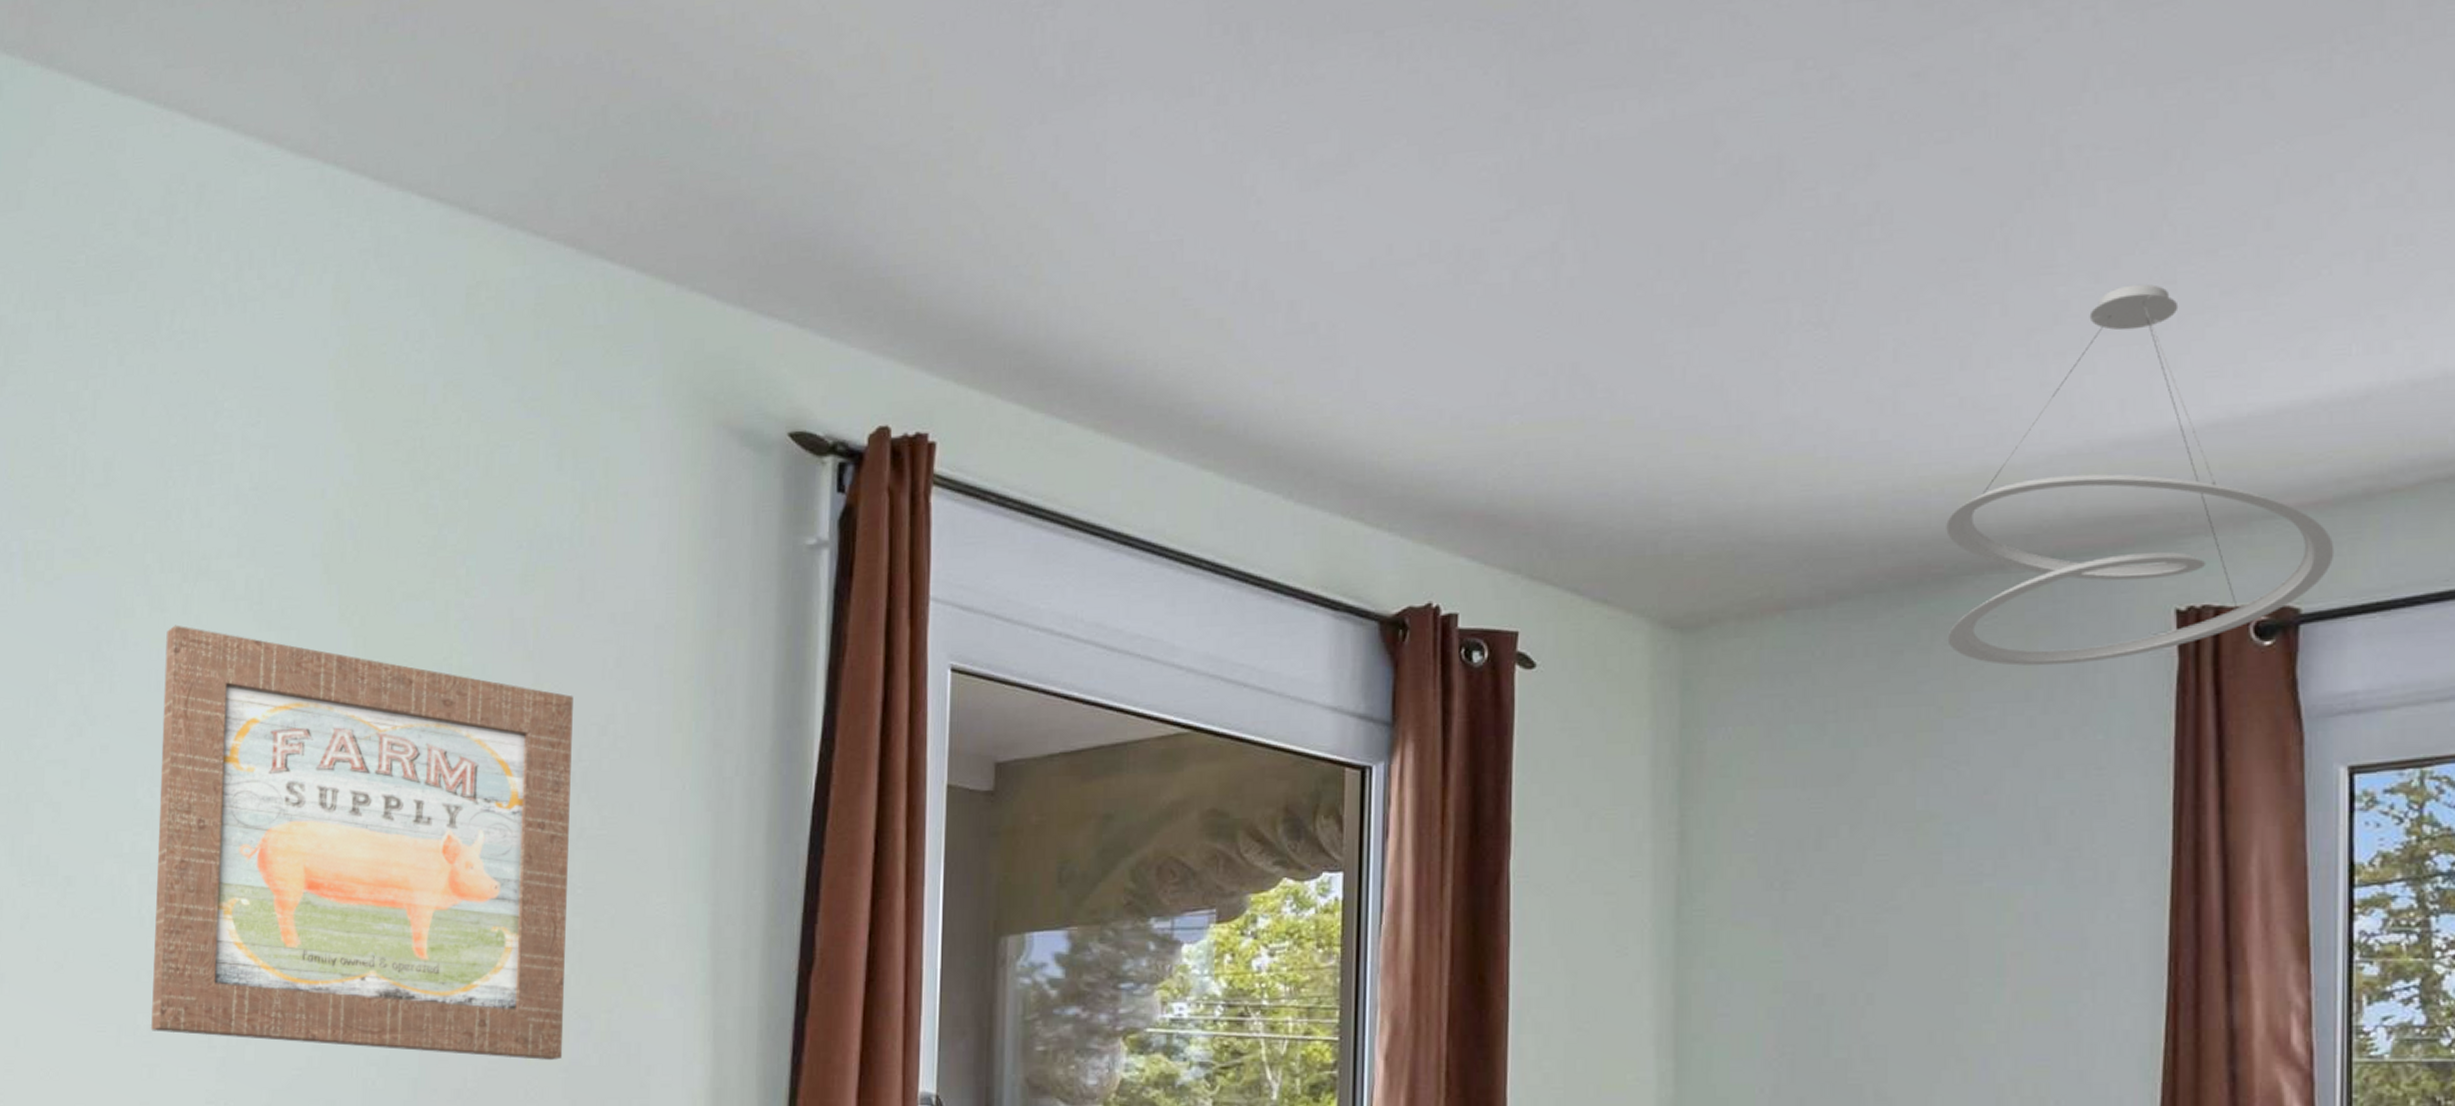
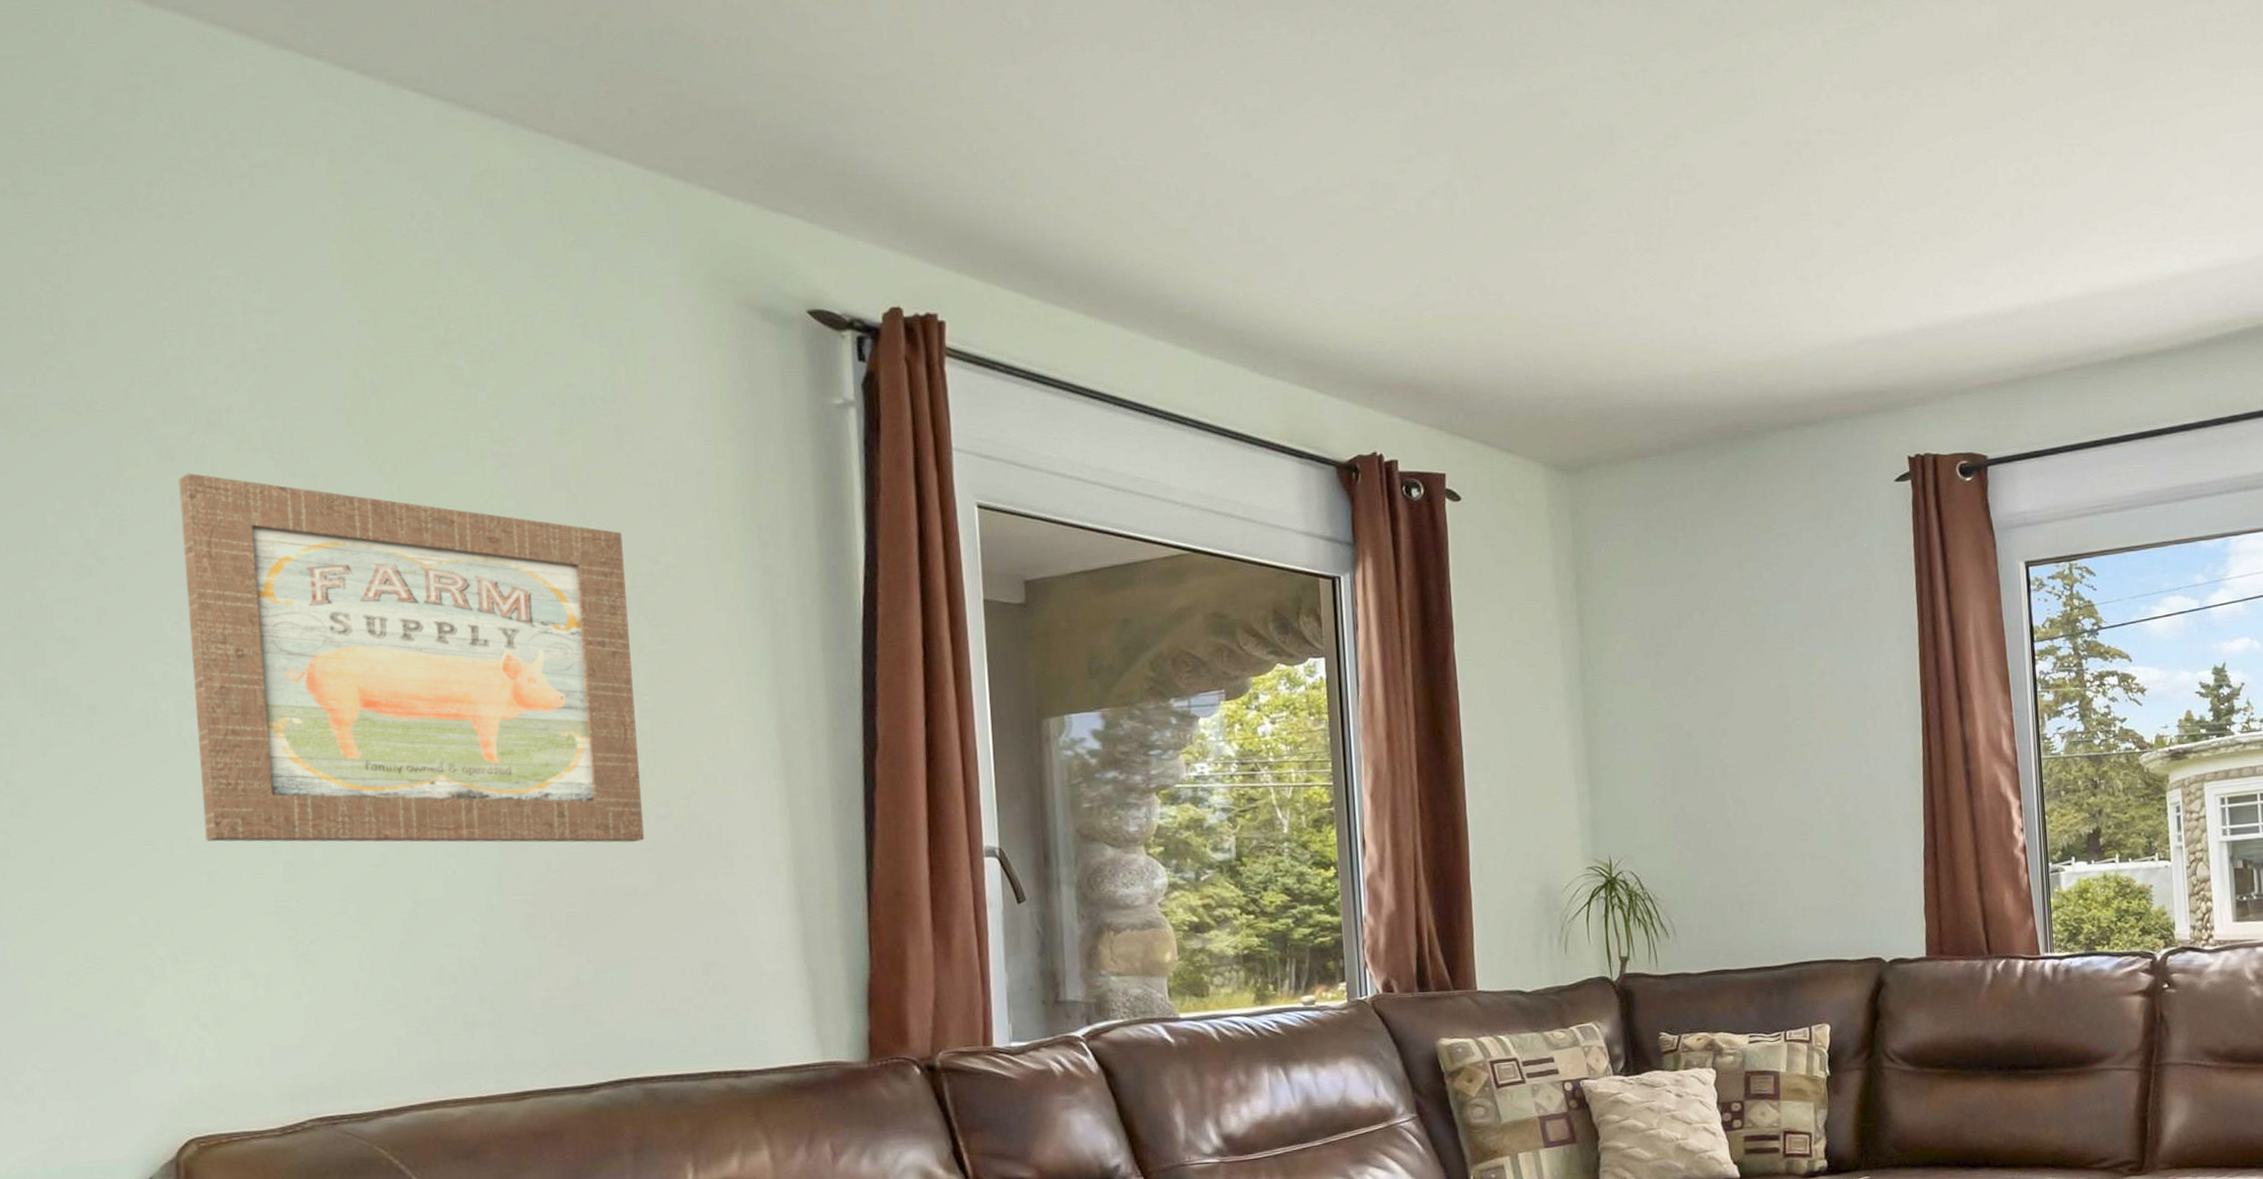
ceiling light fixture: present [1946,283,2335,666] -> none [1750,230,2006,496]

